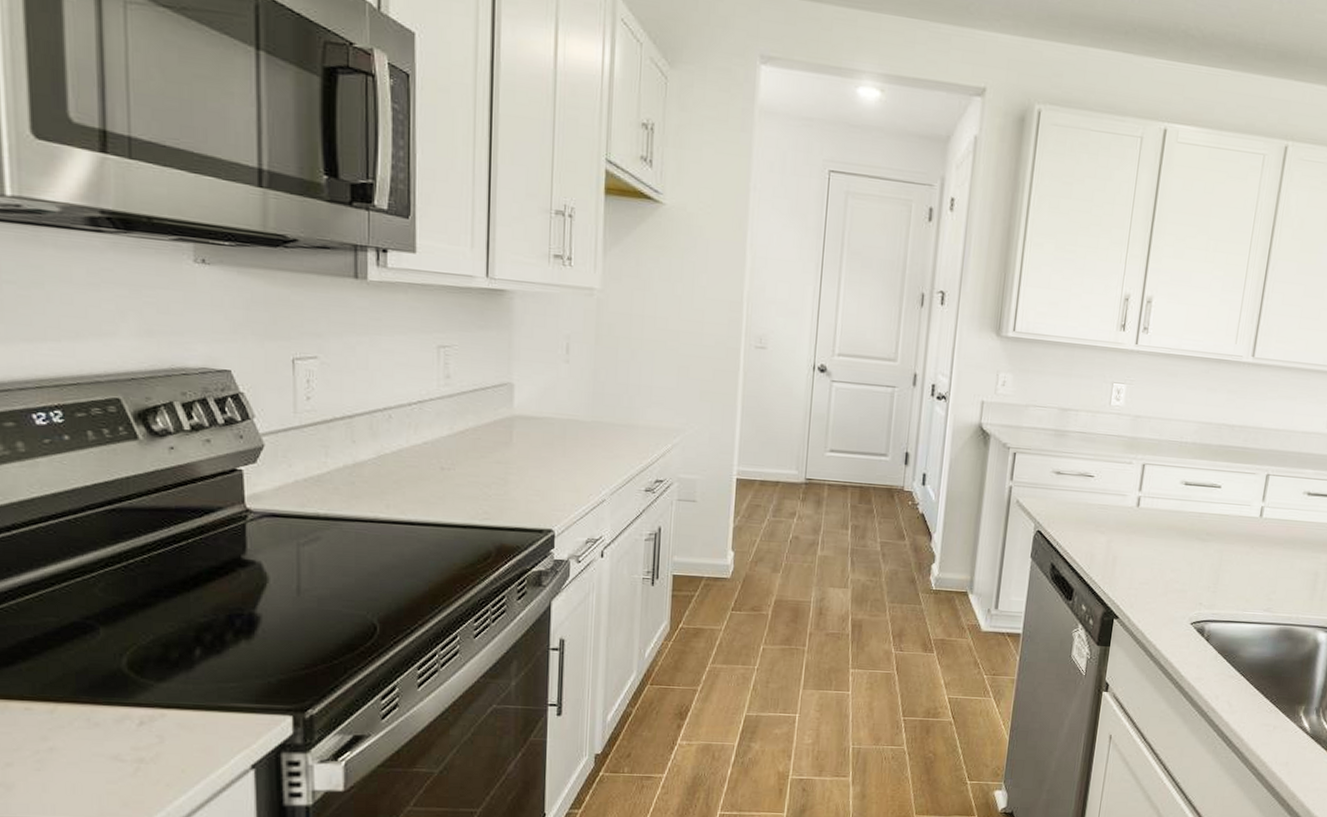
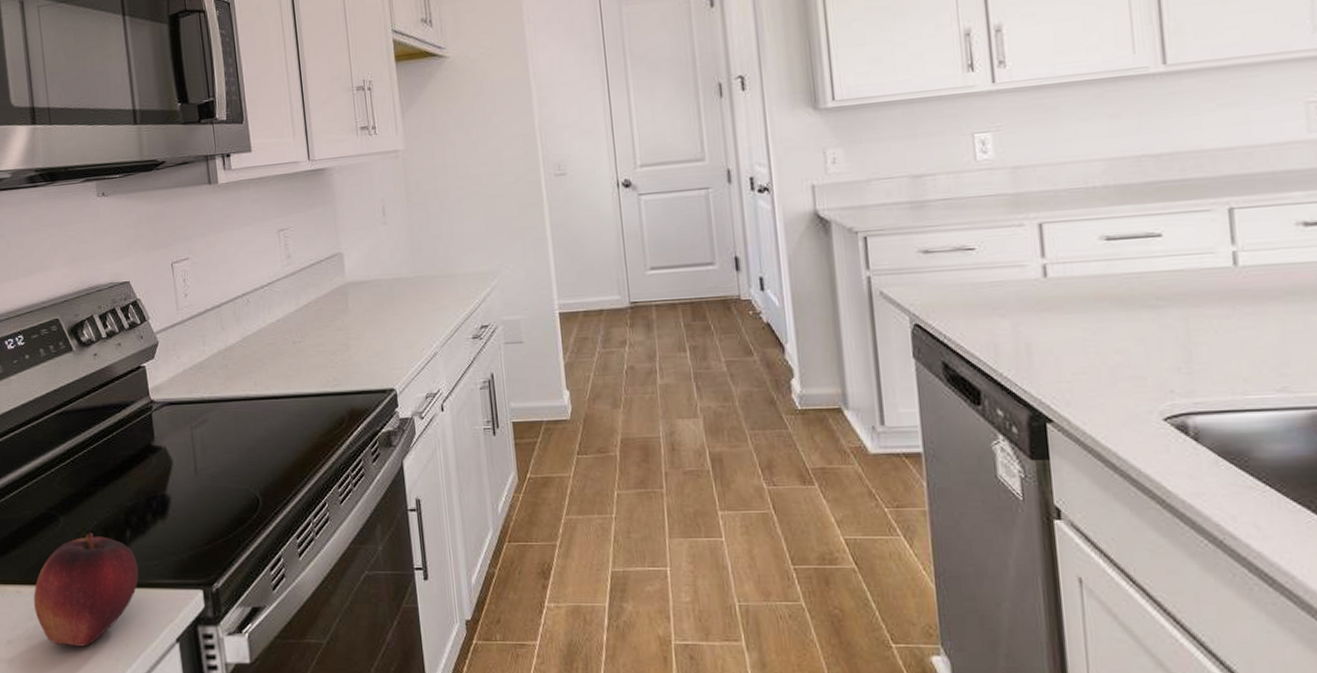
fruit: none [50,648,208,772] -> present [33,532,139,647]

